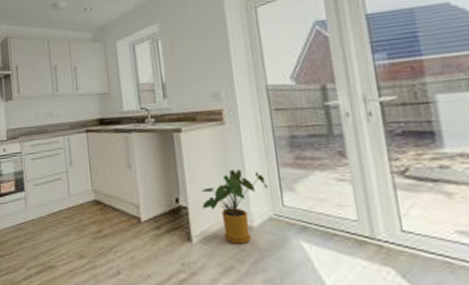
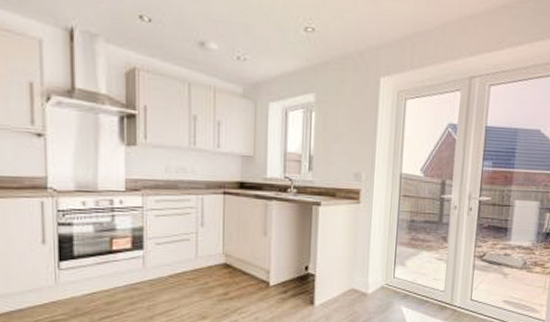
house plant: present [201,170,268,244] -> none [327,245,385,307]

